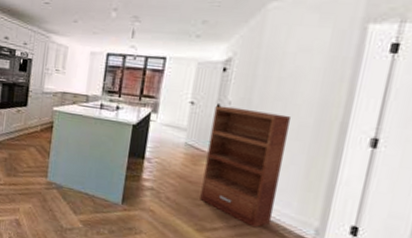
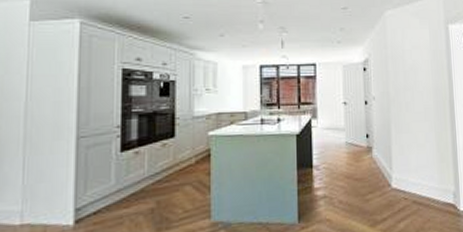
bookshelf: present [200,105,292,228] -> none [364,101,424,207]

